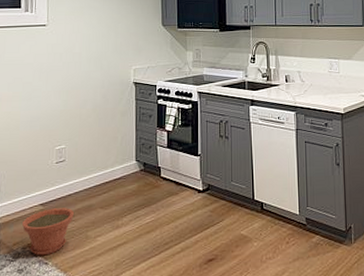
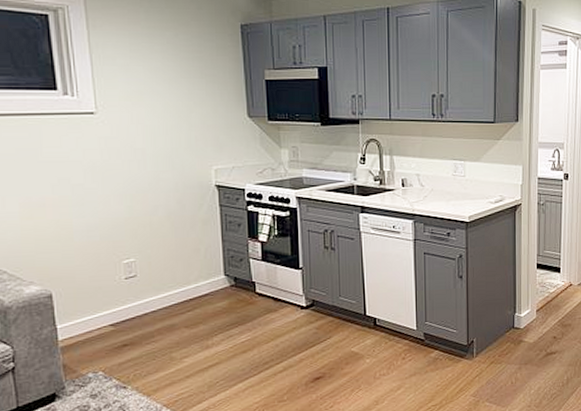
plant pot: present [22,208,74,256] -> none [90,328,153,380]

